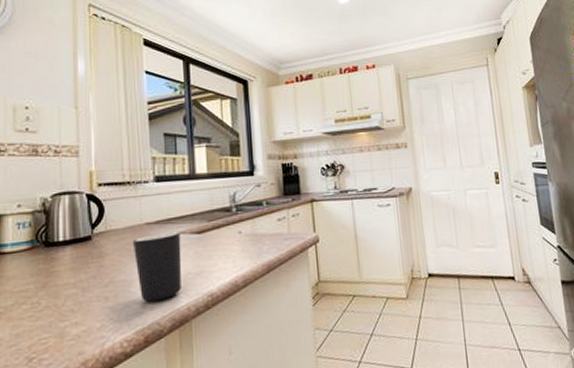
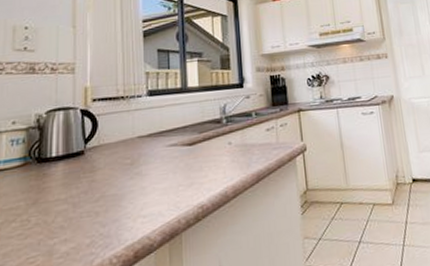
mug: present [132,232,182,302] -> none [124,144,173,216]

